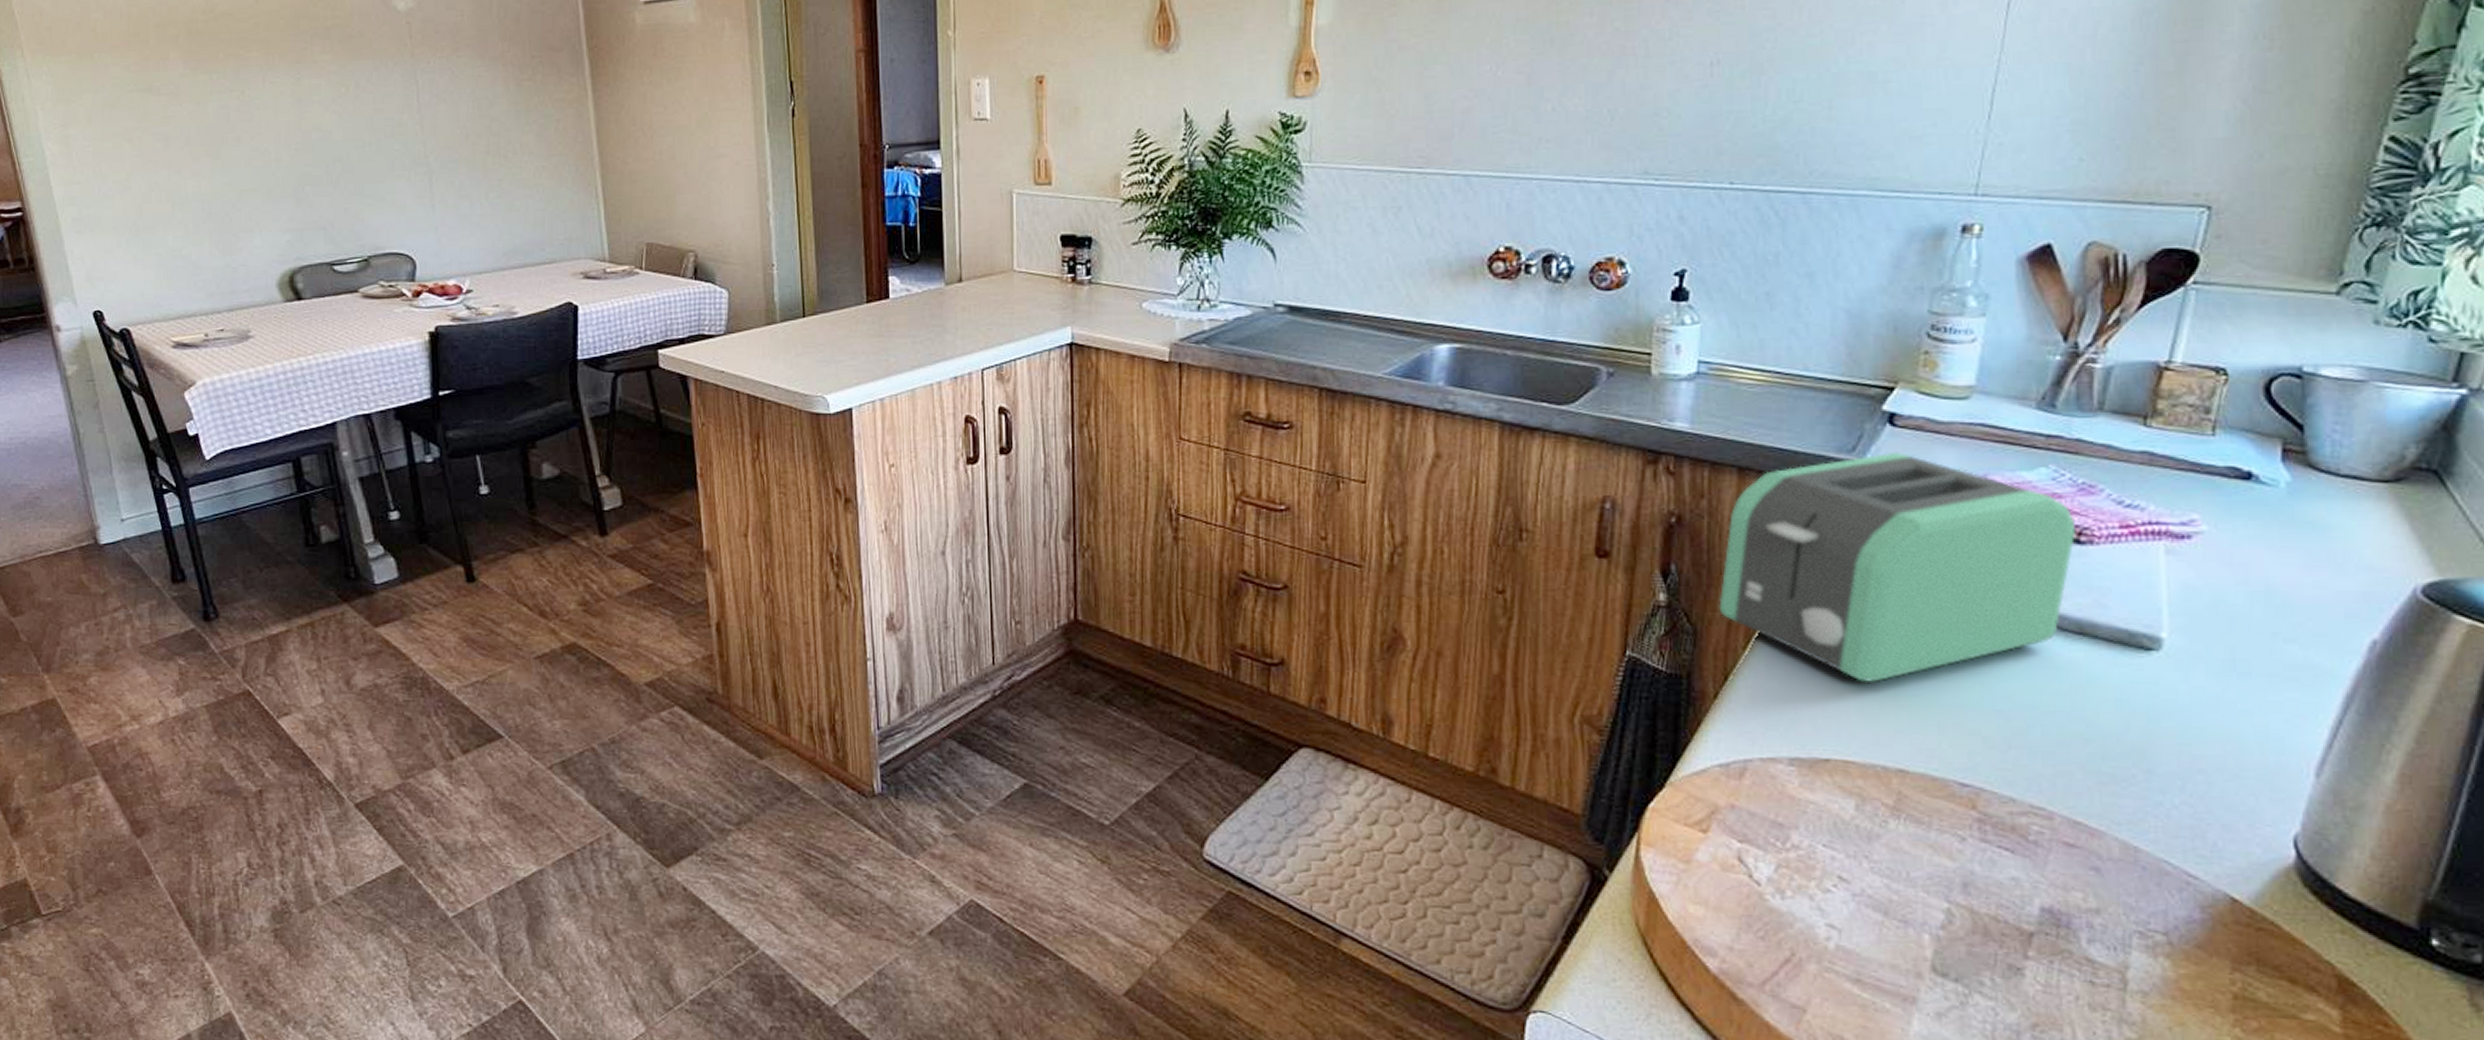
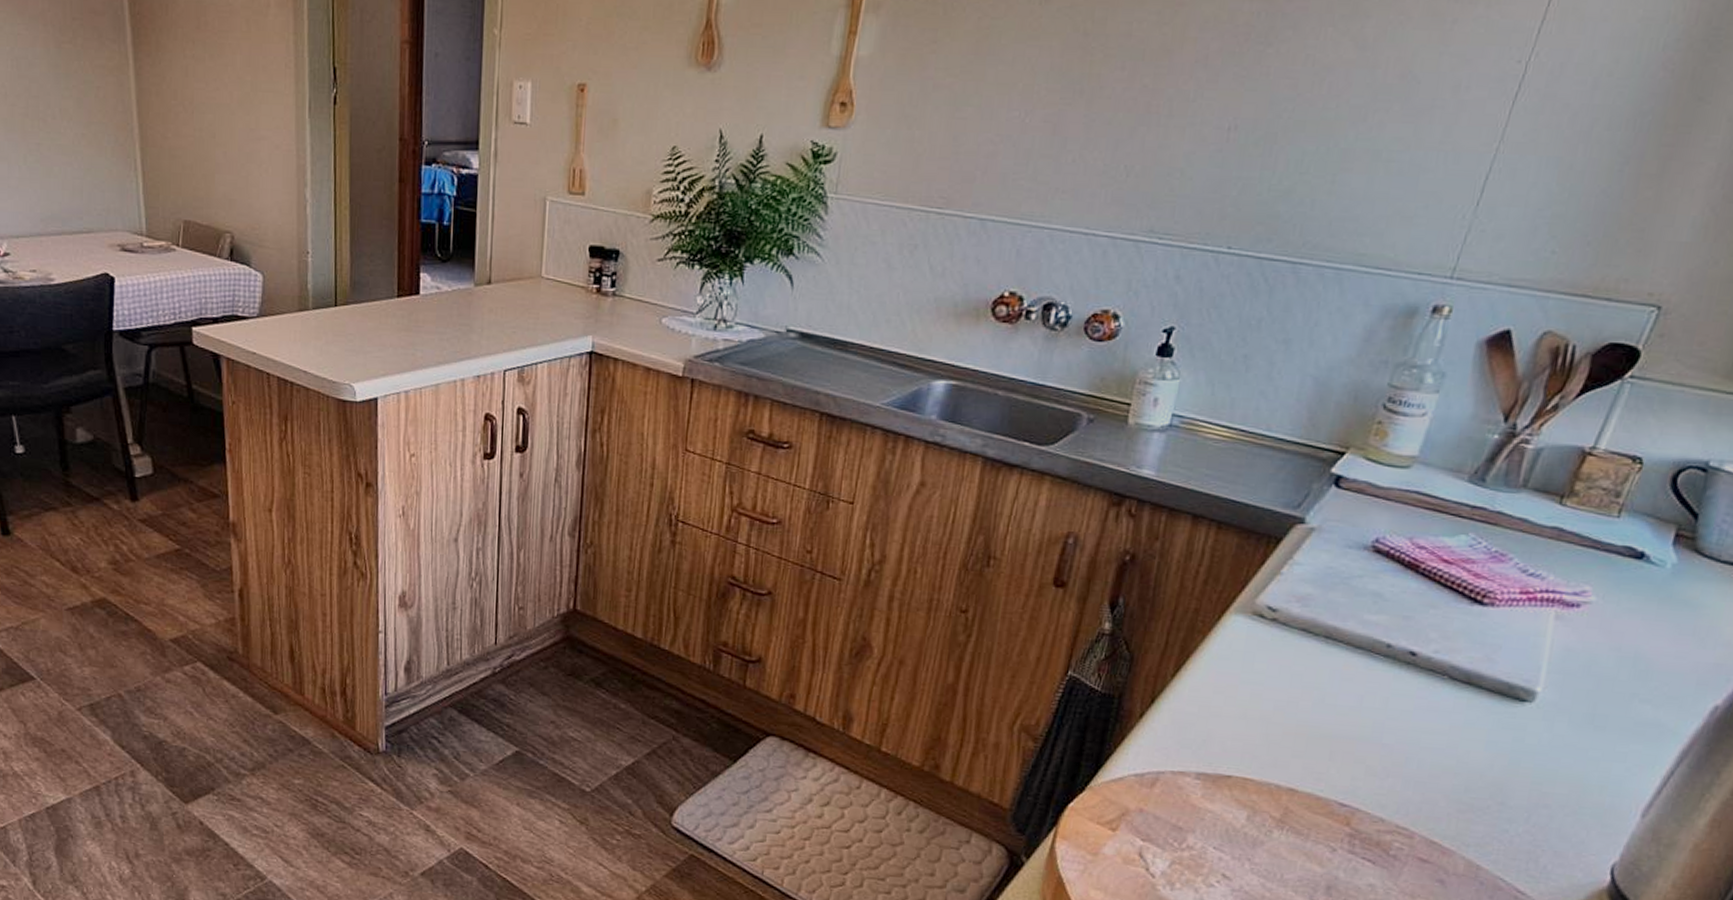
toaster: present [1719,451,2076,682] -> none [1156,511,1484,713]

